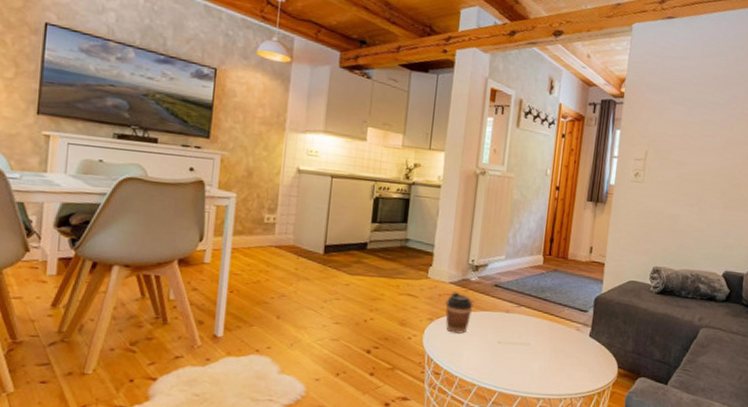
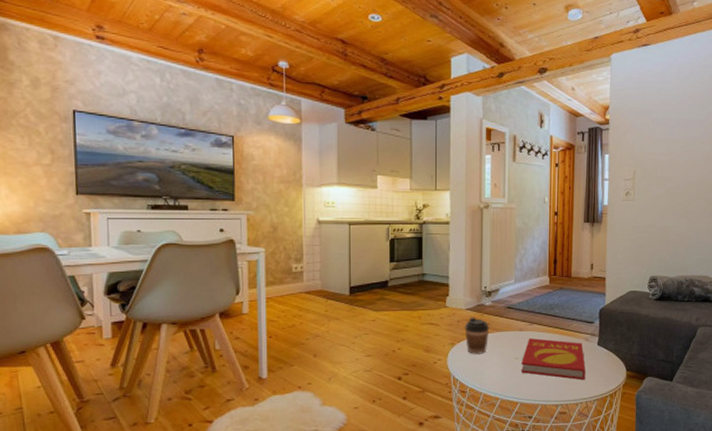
book: none [503,322,574,374] -> present [521,338,586,380]

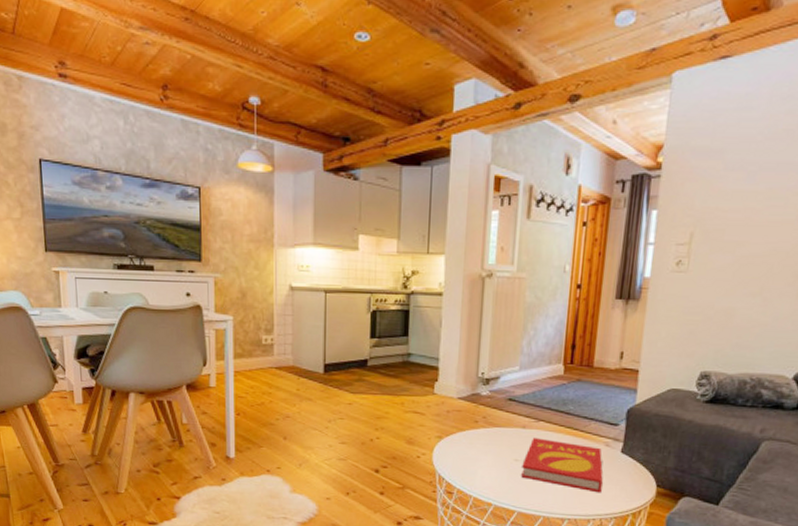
coffee cup: present [464,317,490,355] -> none [454,407,486,453]

